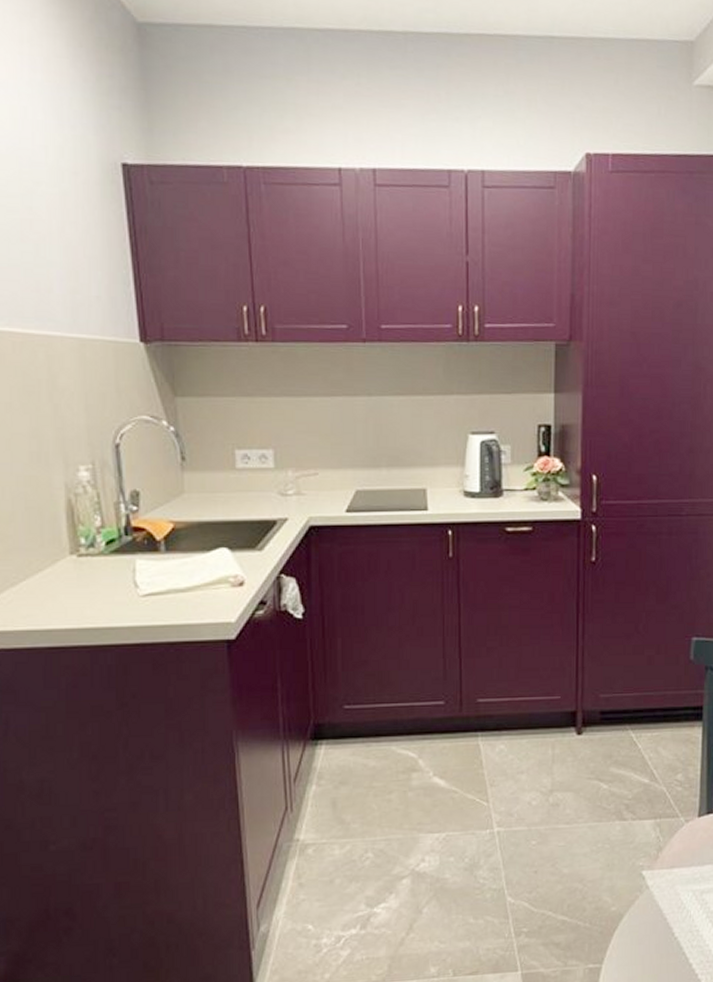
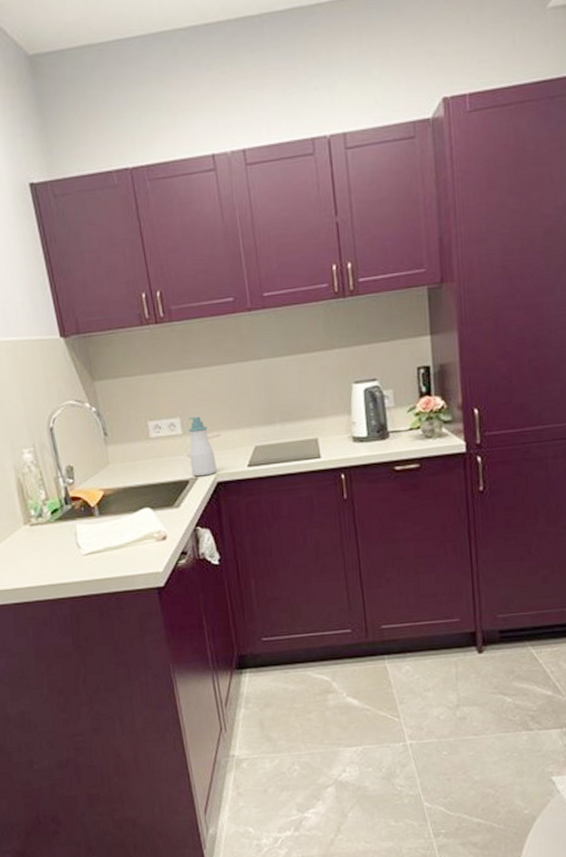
soap bottle: none [281,450,310,518] -> present [188,416,217,477]

